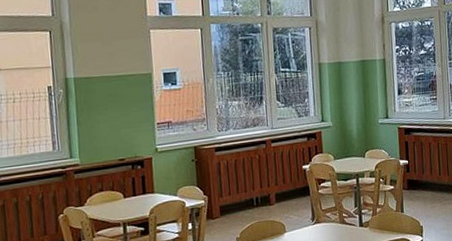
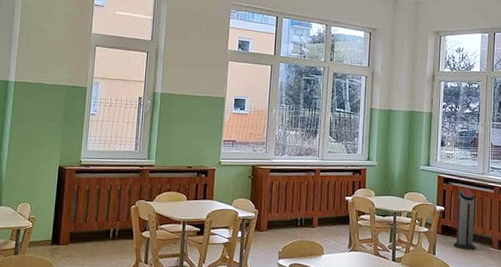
air purifier: none [421,138,444,202] -> present [453,190,476,250]

